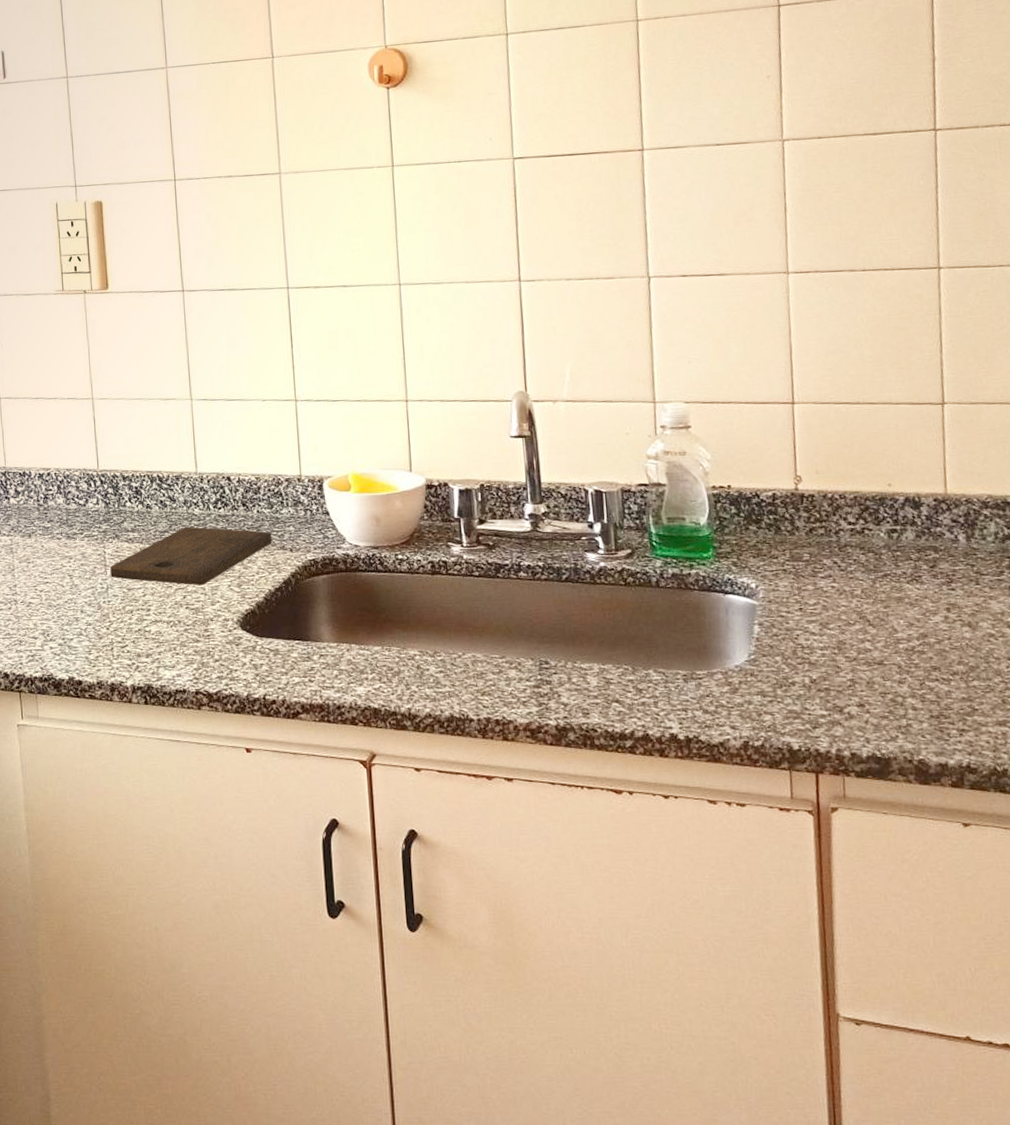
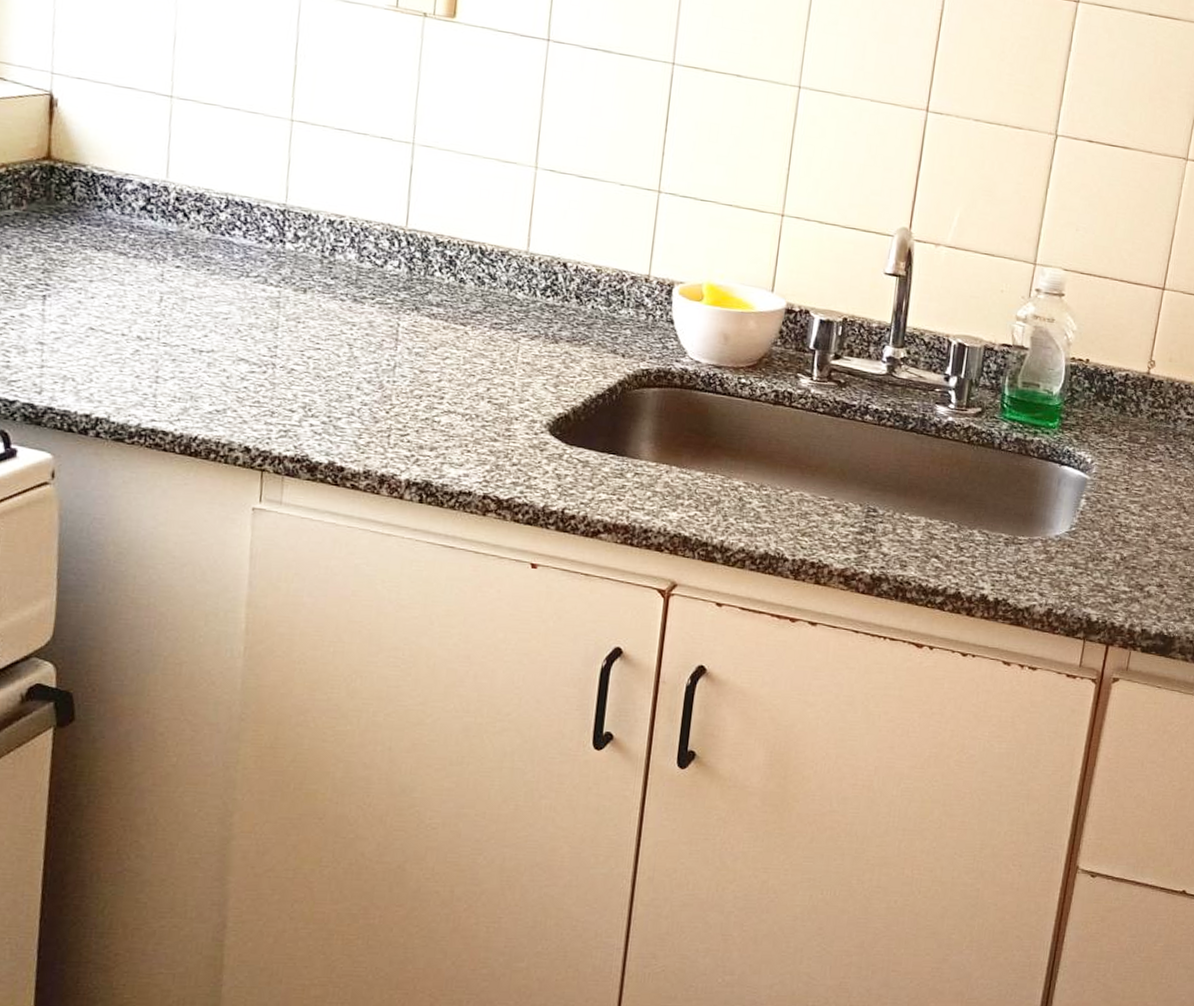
cutting board: present [110,526,272,586] -> none [401,310,604,380]

